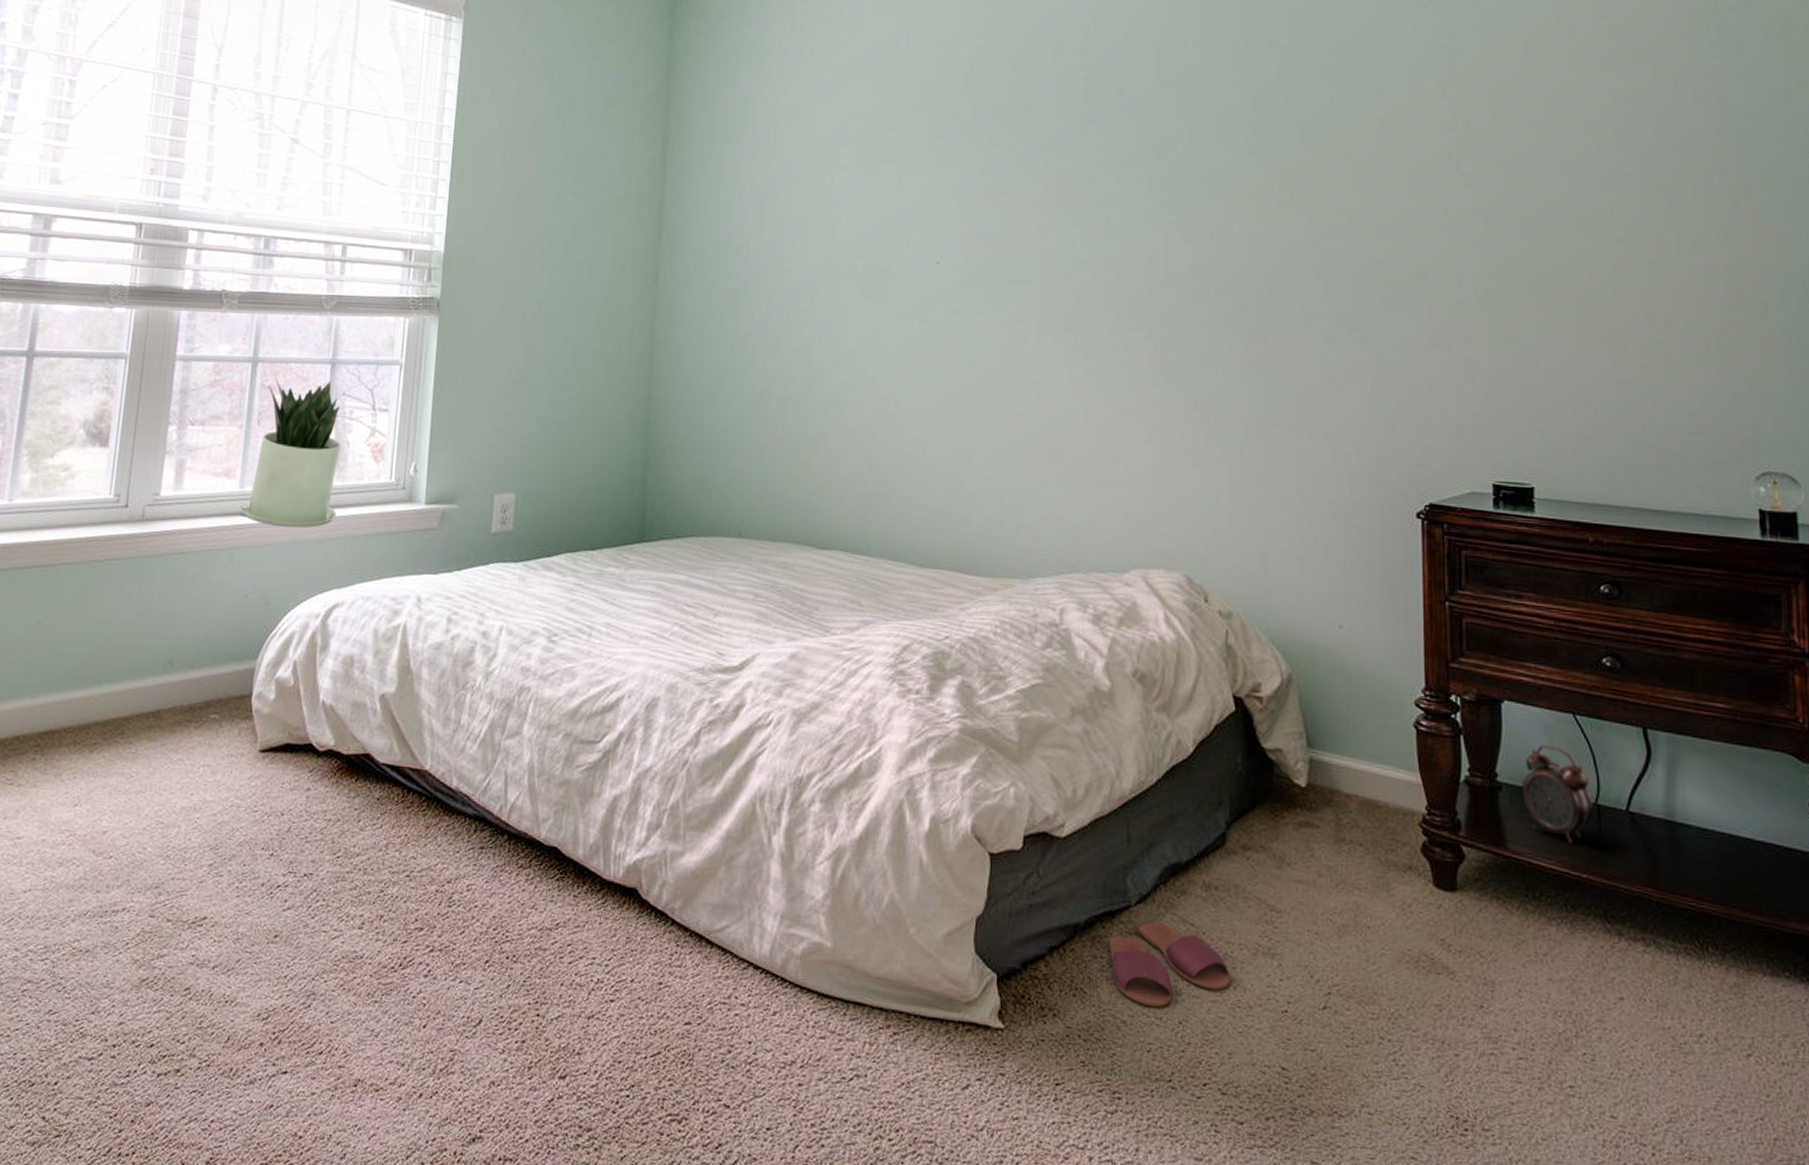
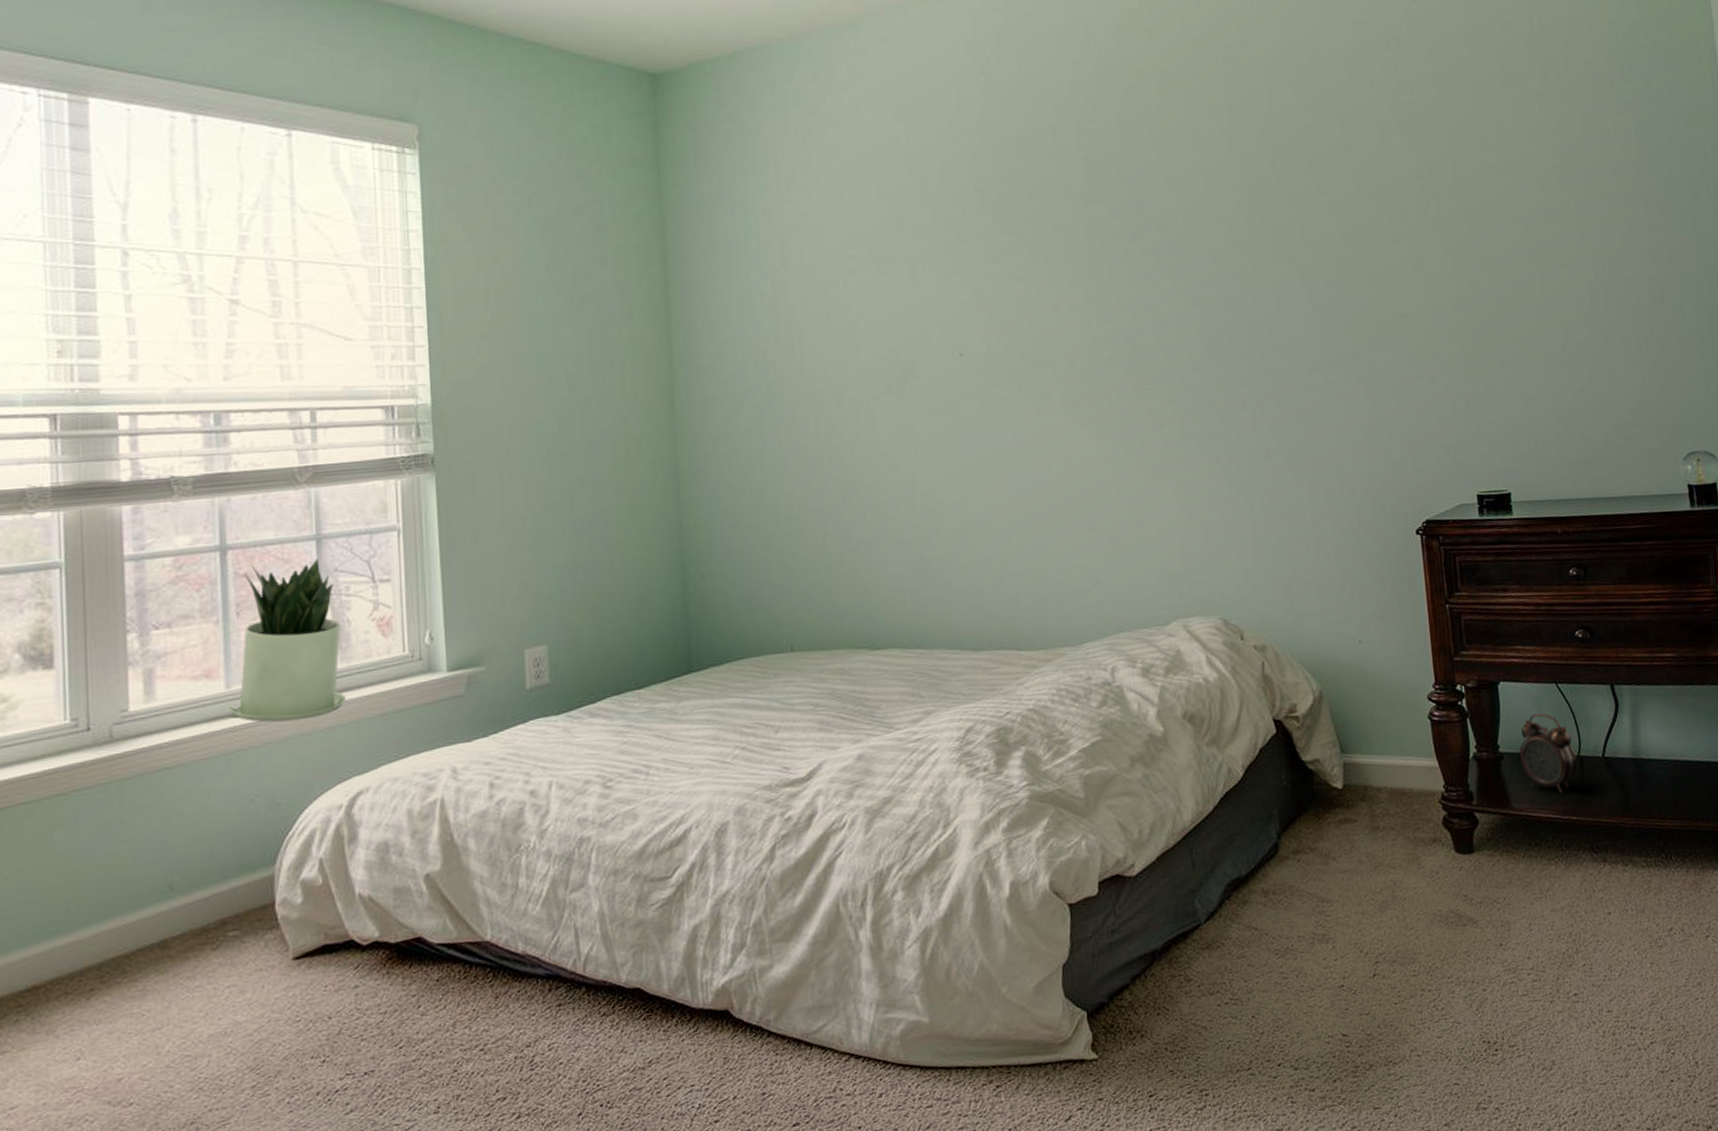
slippers: present [1109,921,1231,1008] -> none [1184,933,1294,1010]

